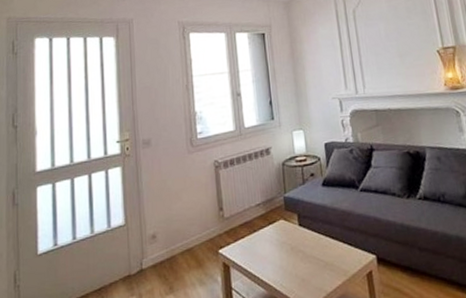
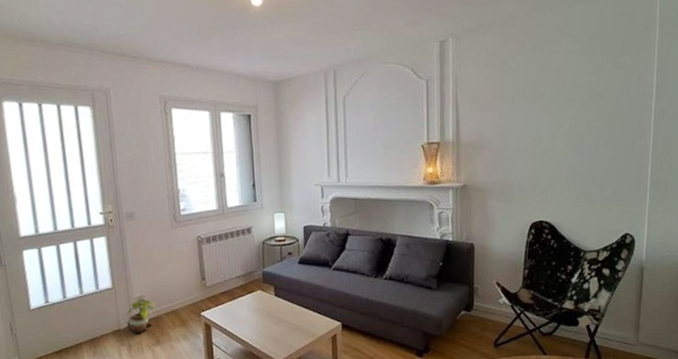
potted plant: none [138,232,170,280] -> present [126,295,156,334]

